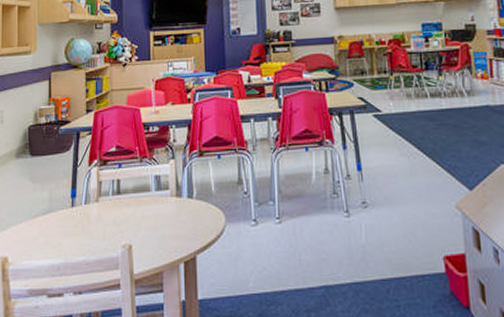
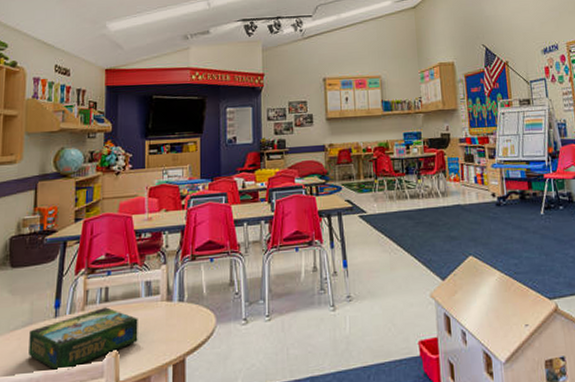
board game: none [50,200,150,261] -> present [29,307,138,372]

